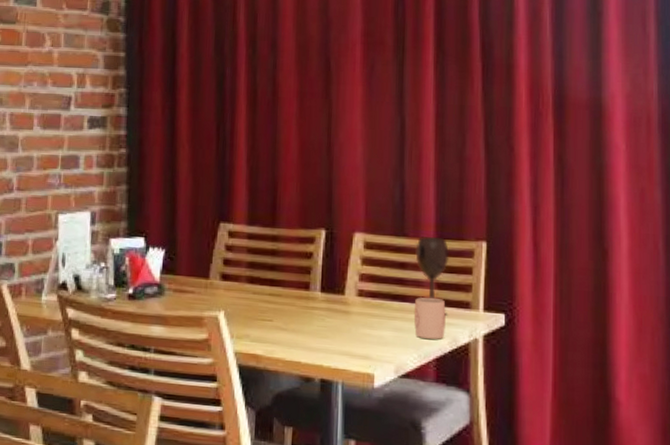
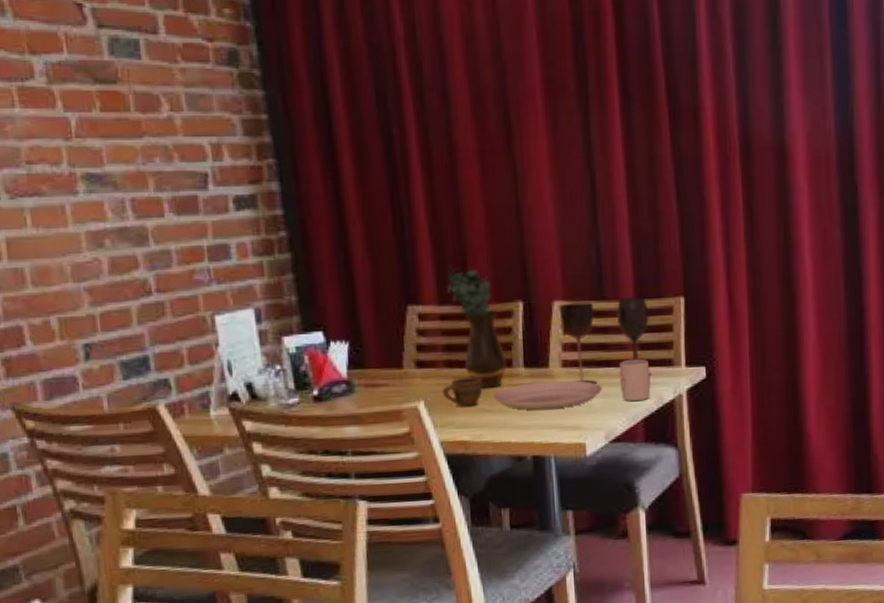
cup: none [241,294,280,322] -> present [442,377,483,406]
vase: none [257,190,304,308] -> present [447,265,506,389]
plate: none [289,307,395,336] -> present [493,380,602,410]
wineglass: none [359,236,394,317] -> present [558,302,597,384]

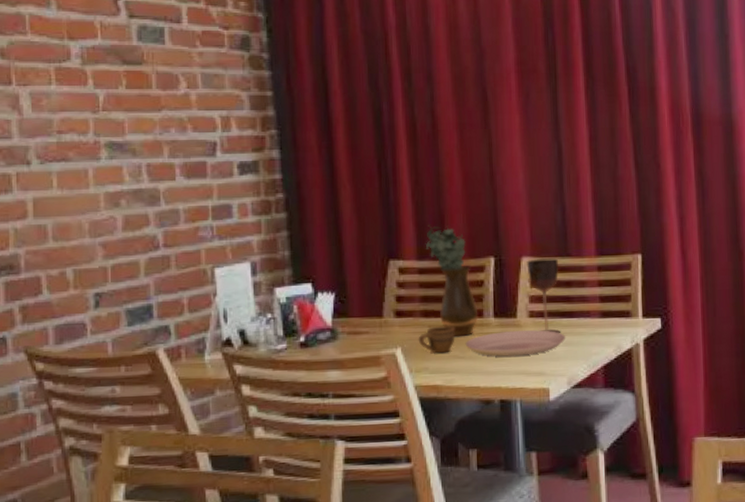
wine glass: present [616,297,651,375] -> none [579,254,611,325]
mug: present [619,359,651,402] -> none [581,310,610,350]

